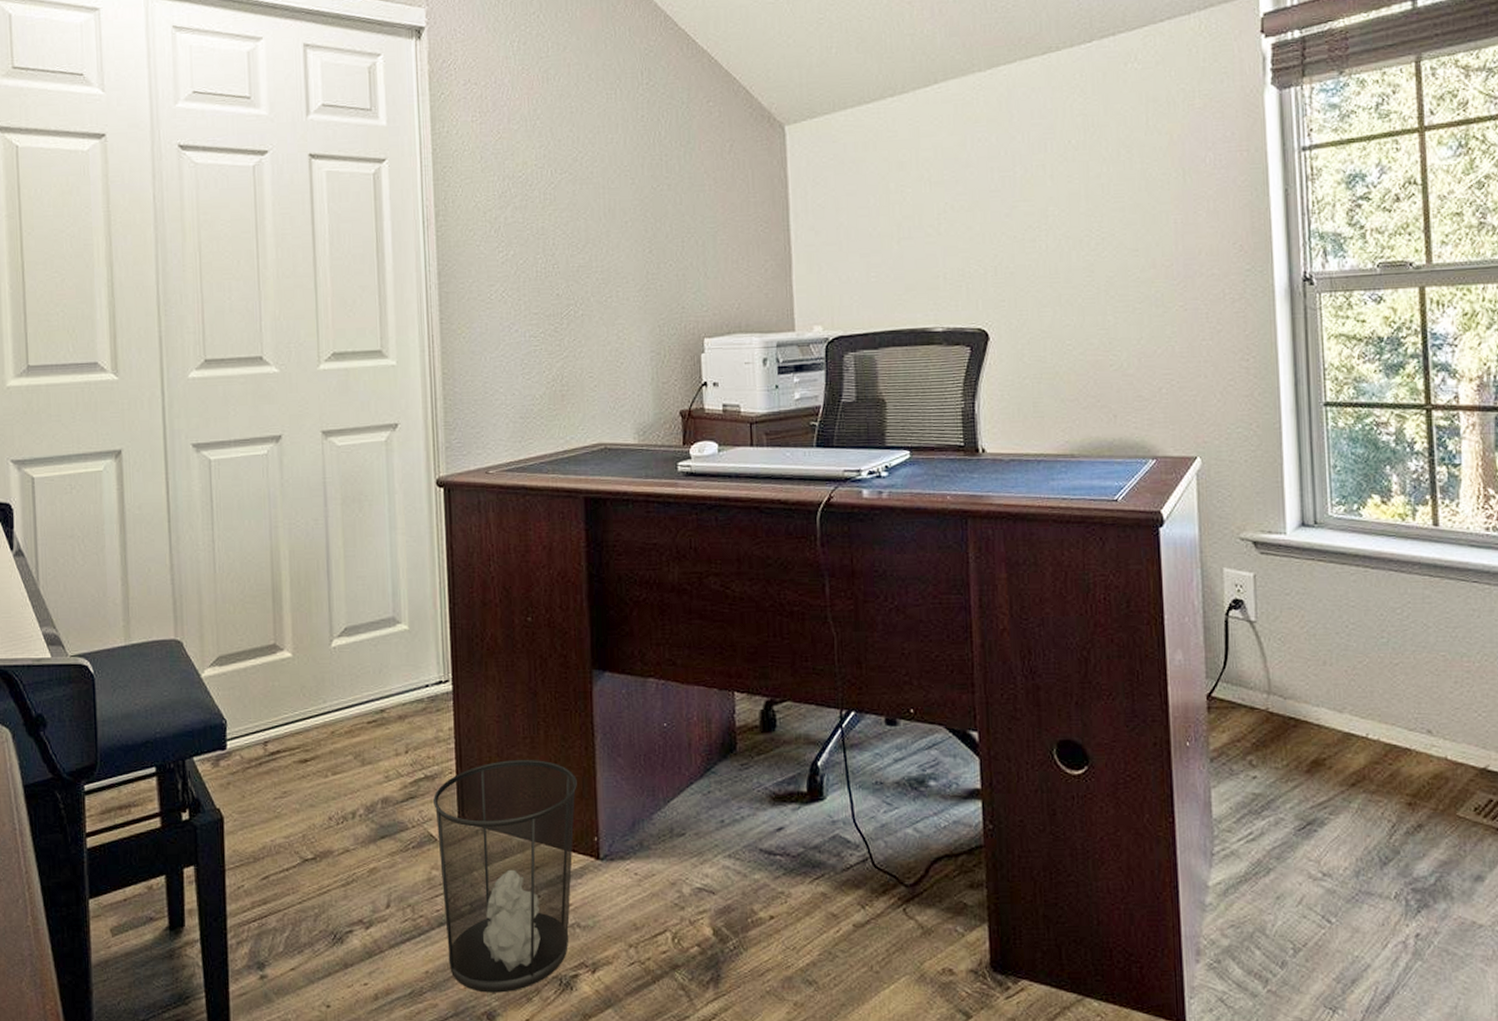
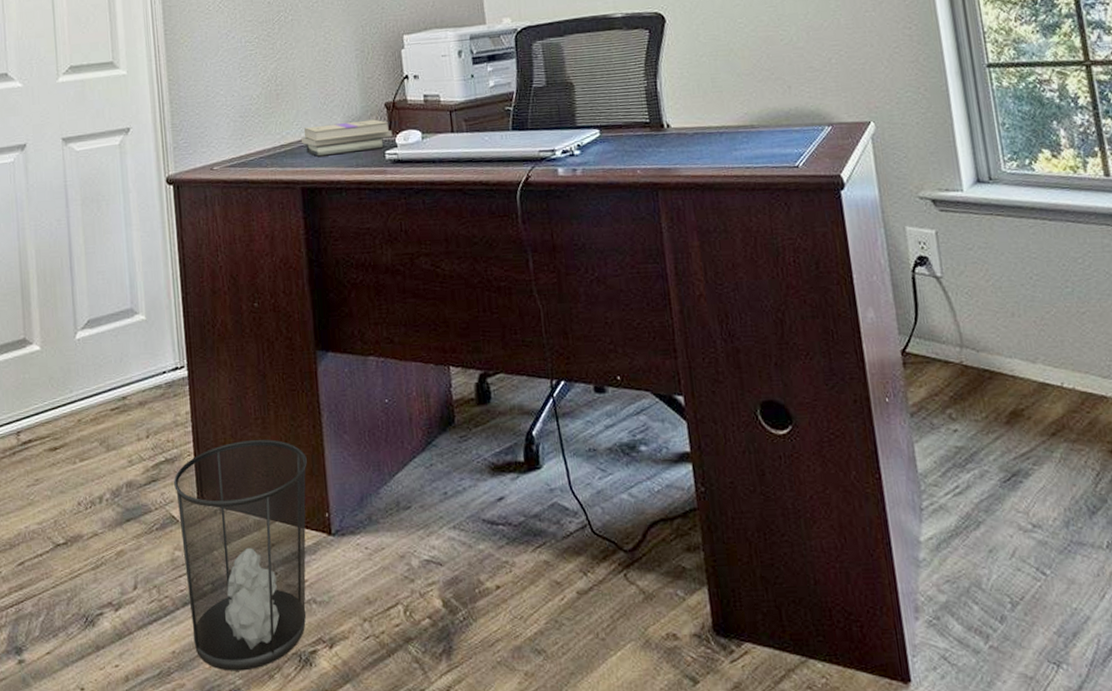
books: none [586,428,687,465] -> present [300,119,393,157]

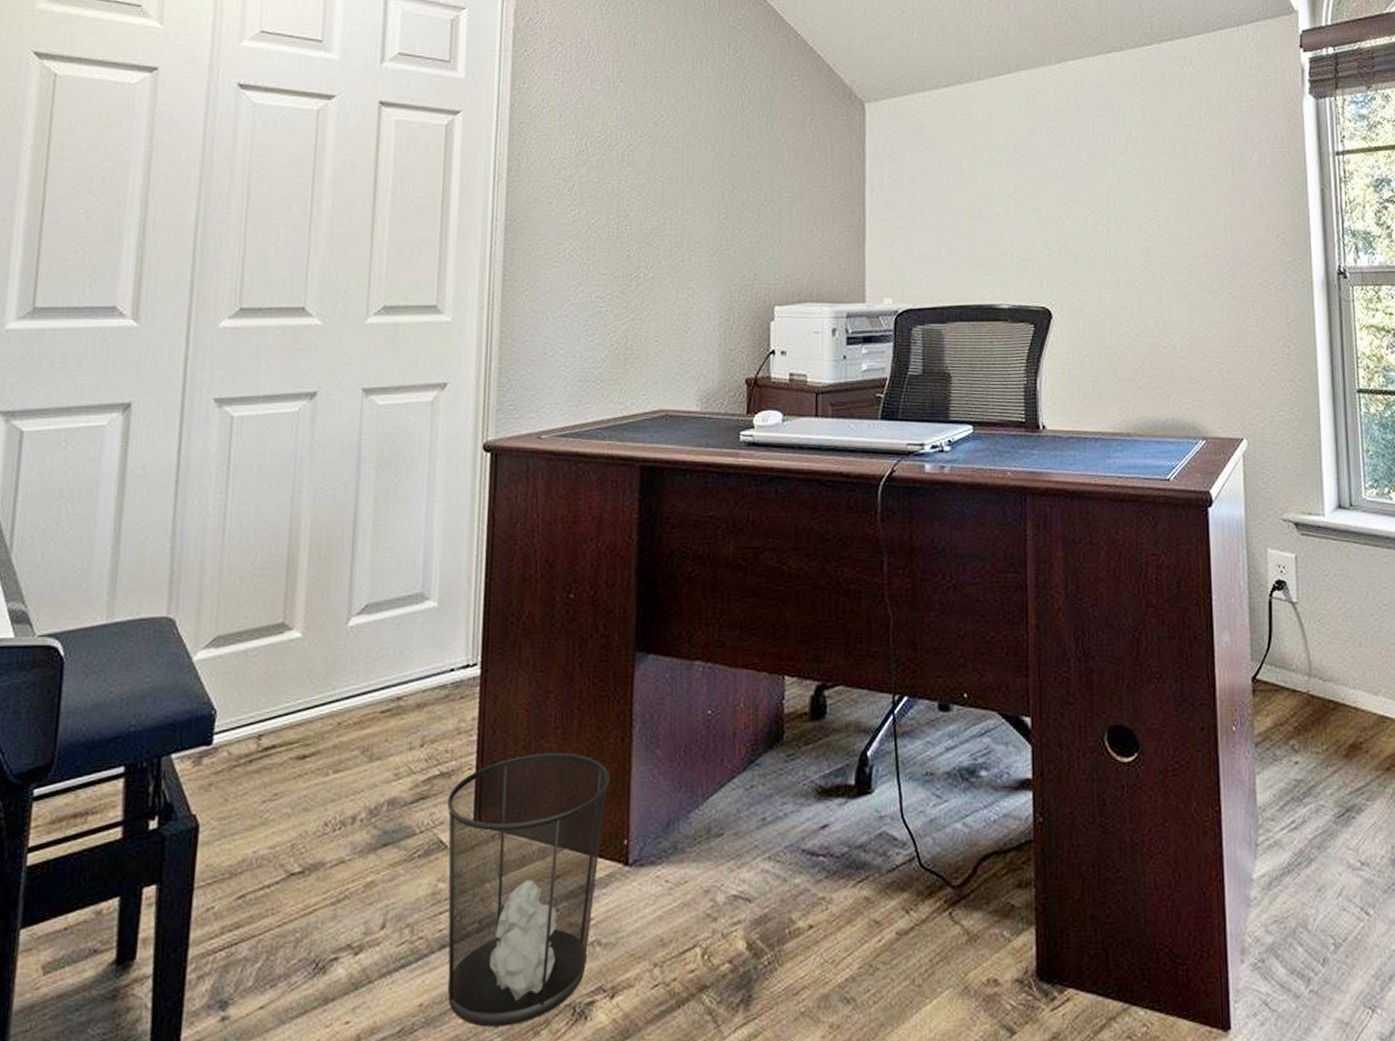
books: present [300,119,393,157] -> none [646,395,751,432]

